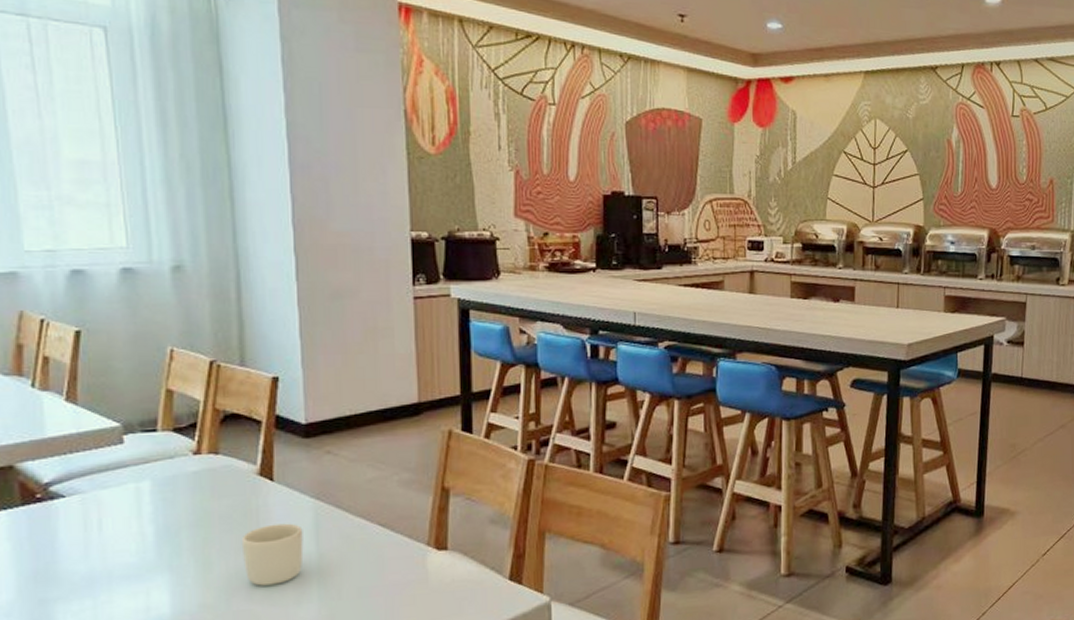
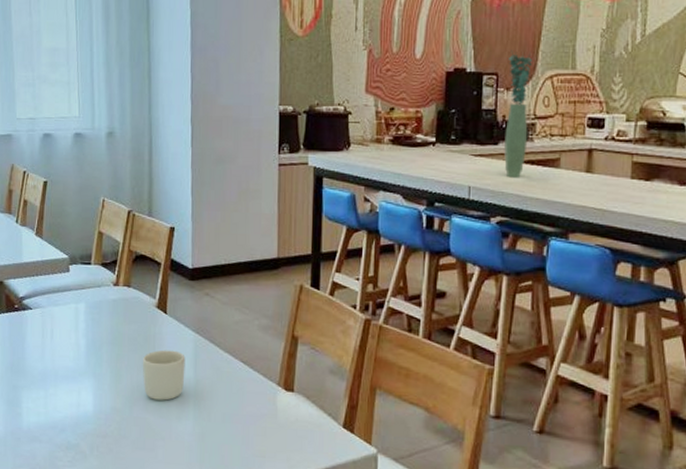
vase: none [668,174,691,302] -> present [504,50,532,178]

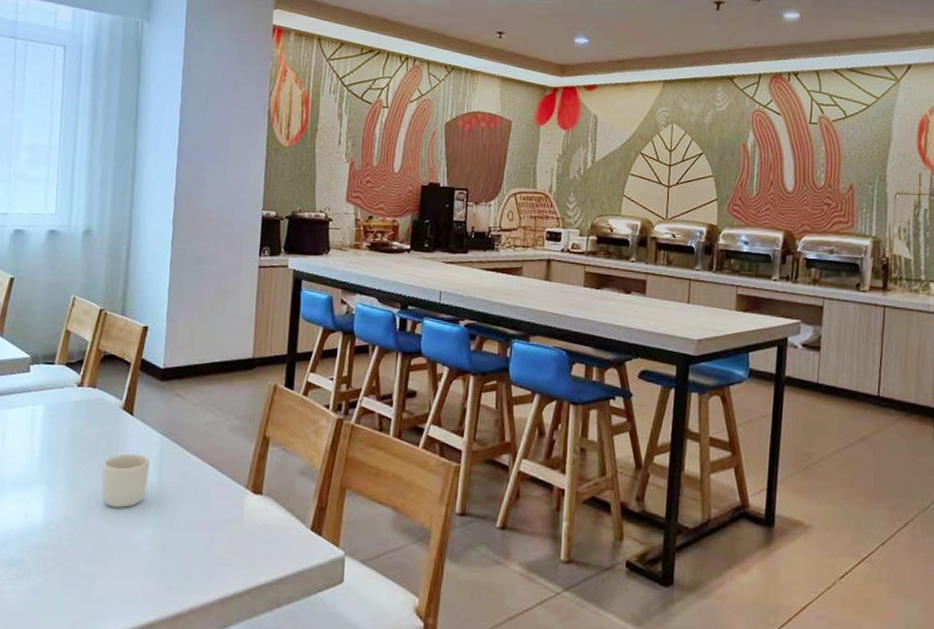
vase: present [504,50,532,178] -> none [472,169,498,284]

